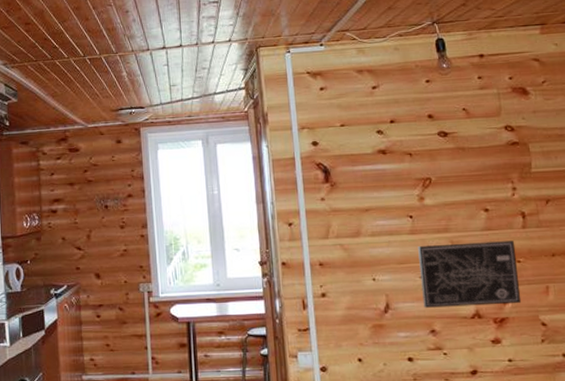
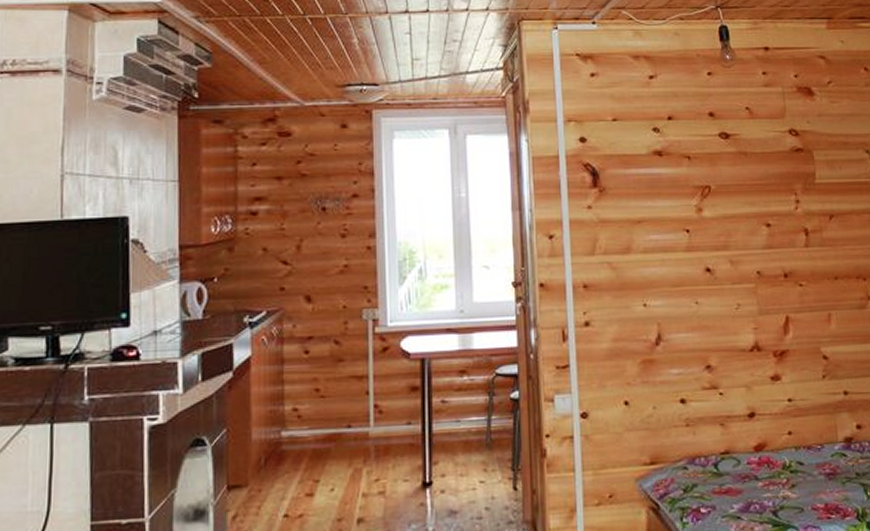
wall art: present [418,241,522,308] -> none [694,261,803,339]

